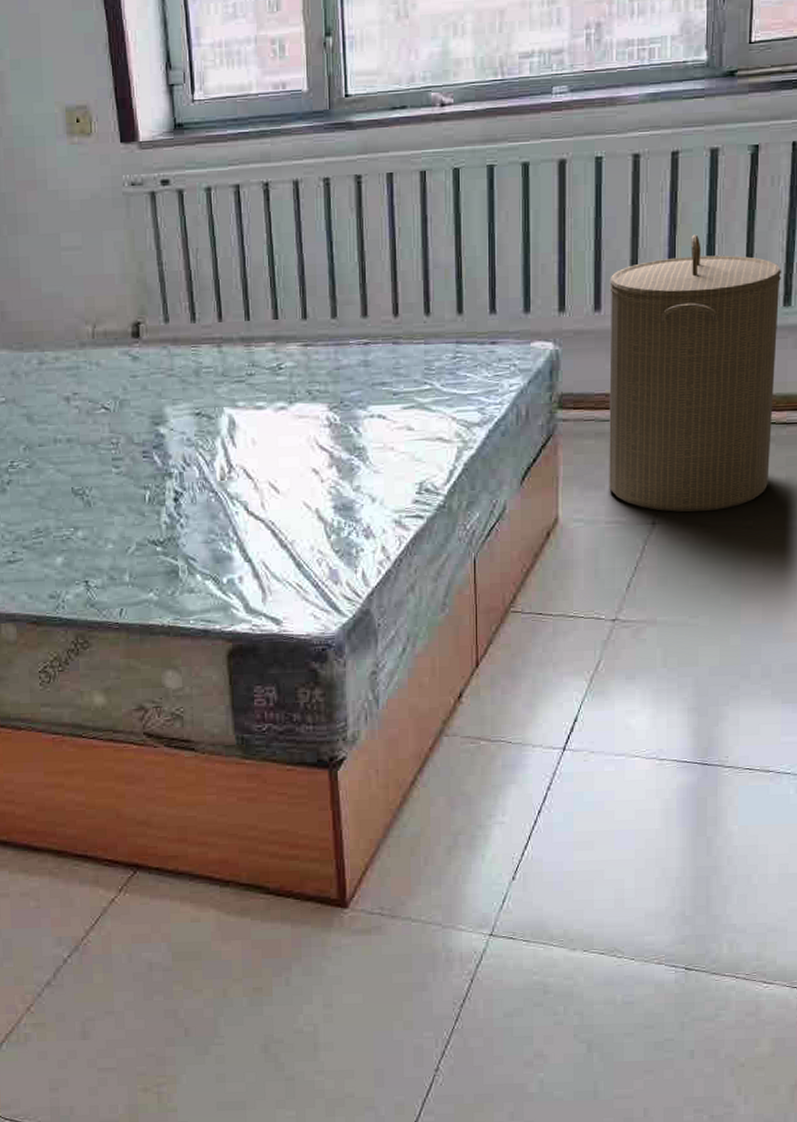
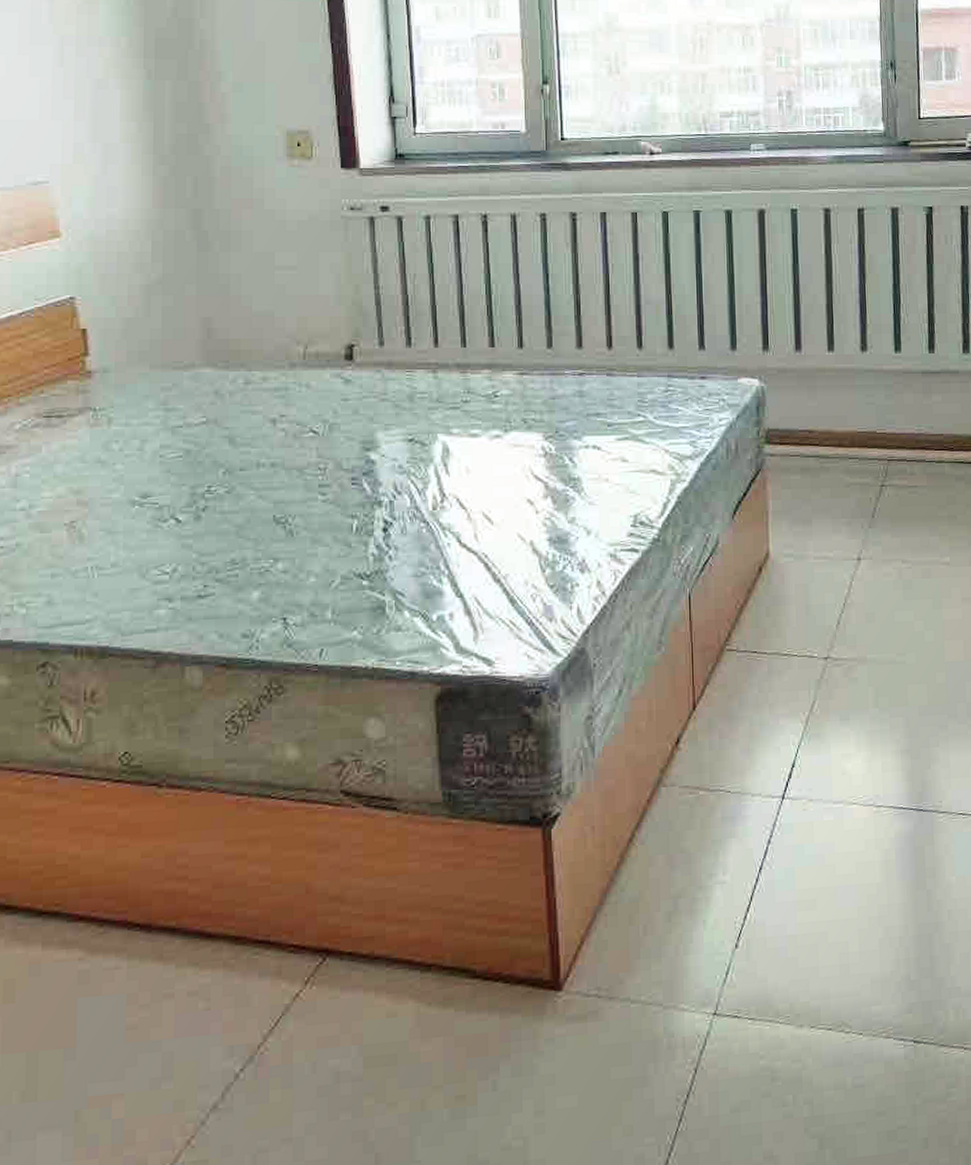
laundry hamper: present [609,234,782,513] -> none [808,284,961,548]

